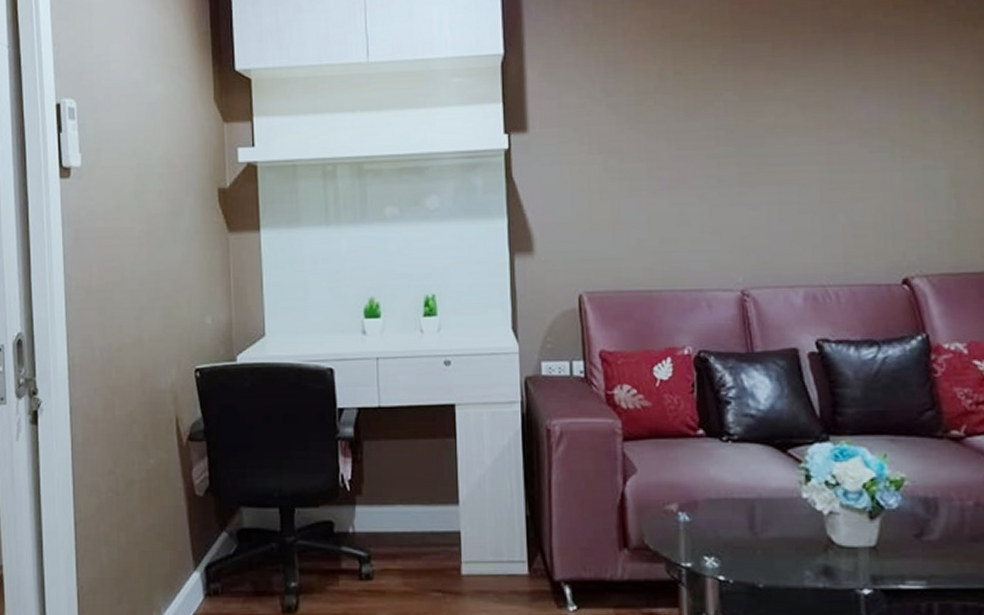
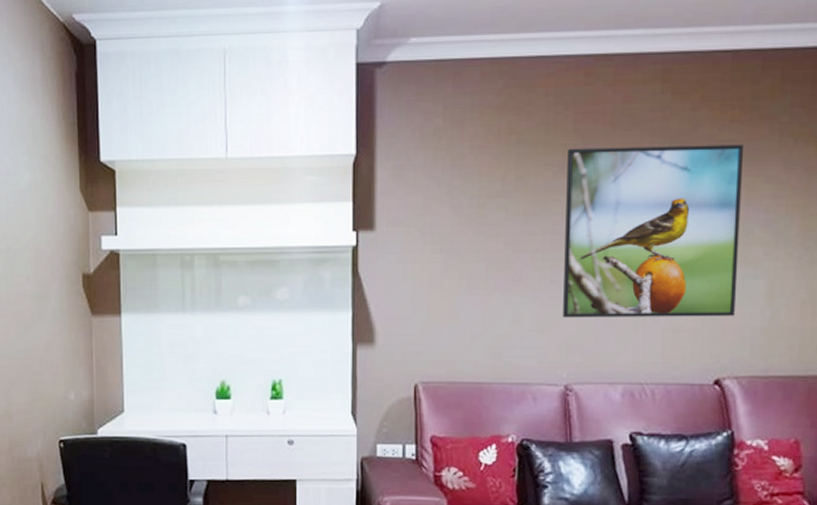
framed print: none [726,30,918,218] -> present [563,144,744,318]

